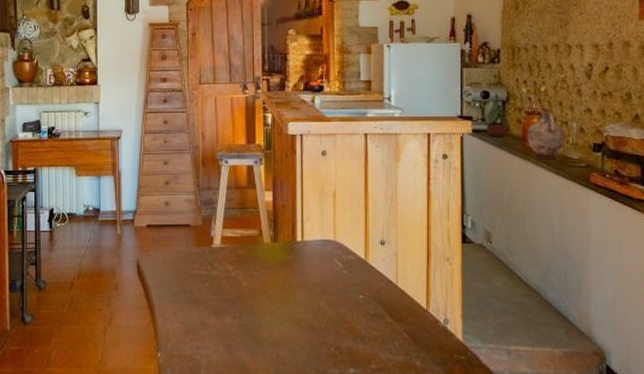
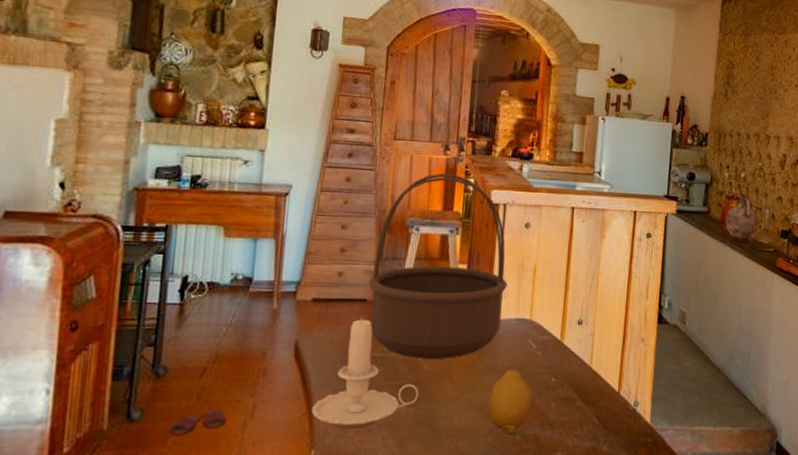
slippers: none [52,315,91,335] -> present [170,408,226,434]
candle: none [155,239,241,336] -> present [311,316,420,429]
basket: none [190,110,310,276] -> present [368,172,508,358]
fruit: none [302,287,343,347] -> present [488,370,532,435]
potted plant: present [484,93,508,138] -> none [688,175,710,220]

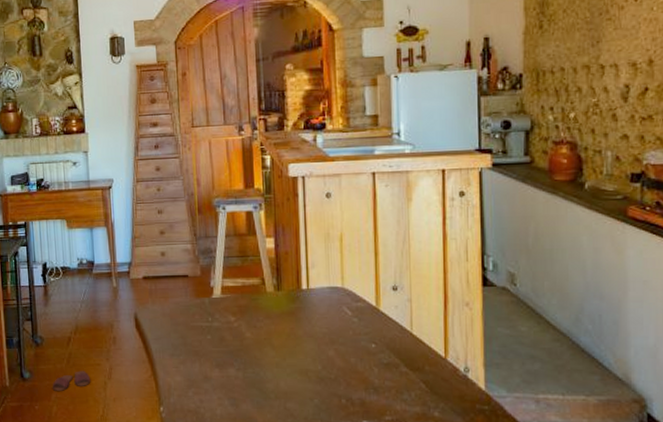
candle: present [311,316,420,429] -> none [155,290,245,390]
basket: present [368,172,508,358] -> none [187,152,316,327]
fruit: present [488,370,532,435] -> none [310,336,354,398]
ceramic jug: present [725,193,759,244] -> none [554,136,599,193]

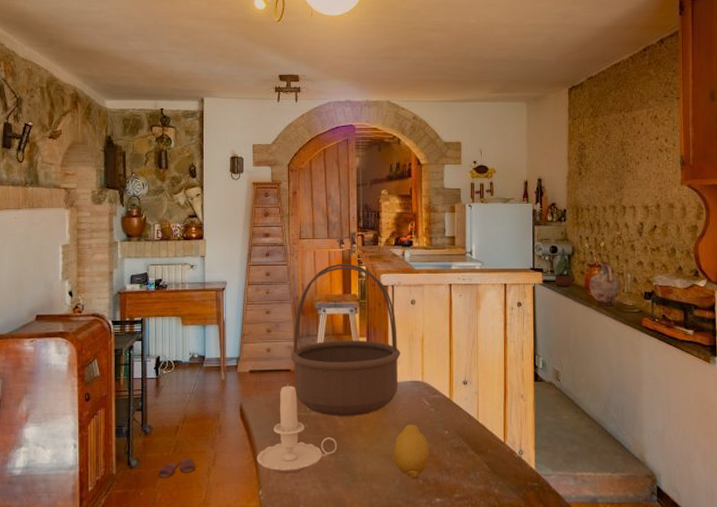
candle: none [155,290,245,390] -> present [256,383,338,474]
basket: none [187,152,316,327] -> present [290,263,401,416]
fruit: none [310,336,354,398] -> present [394,424,430,479]
potted plant: none [506,122,533,172] -> present [553,248,573,287]
ceramic jug: none [554,136,599,193] -> present [589,261,622,306]

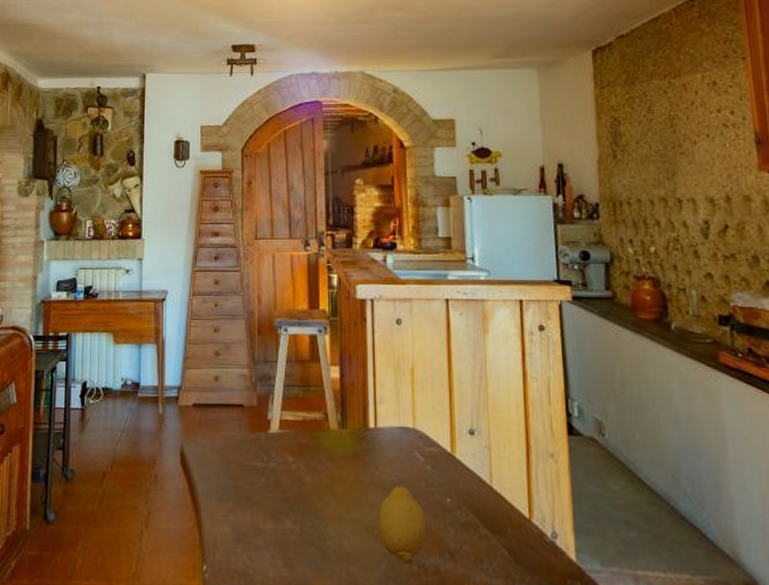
slippers: present [158,458,196,478] -> none [79,514,125,539]
candle: present [256,383,338,474] -> none [200,422,304,545]
basket: present [290,263,401,416] -> none [243,270,384,471]
potted plant: present [553,248,573,287] -> none [586,253,615,307]
ceramic jug: present [589,261,622,306] -> none [637,272,685,334]

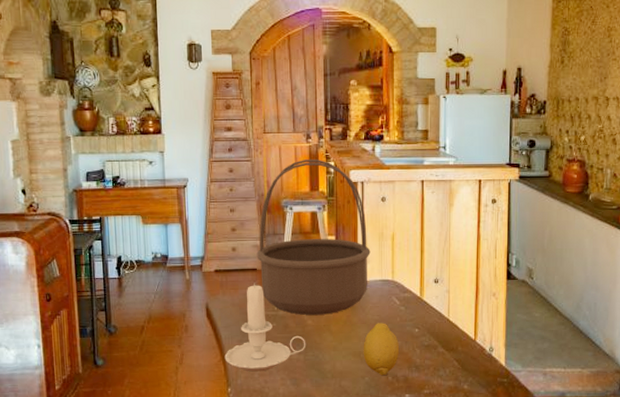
candle: none [200,422,304,545] -> present [224,283,306,372]
basket: none [243,270,384,471] -> present [256,158,371,315]

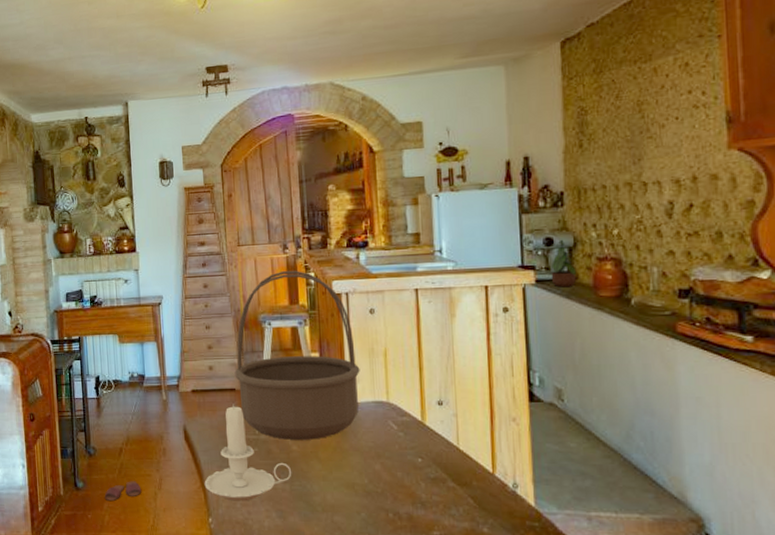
slippers: none [125,357,163,376] -> present [104,481,142,501]
fruit: present [363,323,400,376] -> none [357,450,401,512]
potted plant: none [530,142,551,184] -> present [549,239,577,288]

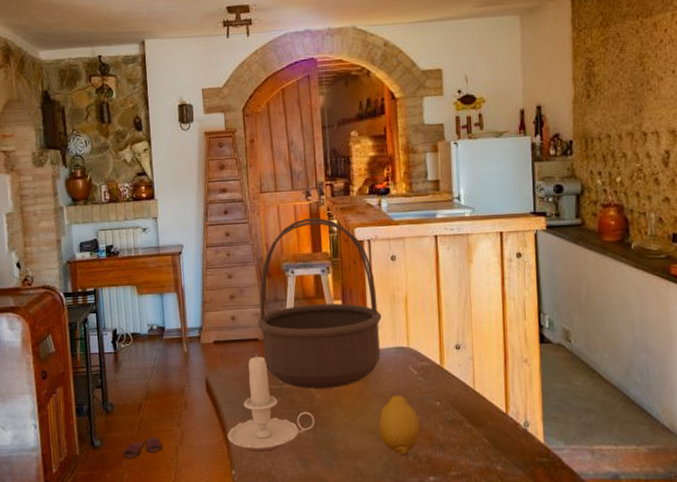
fruit: none [357,450,401,512] -> present [378,395,420,456]
potted plant: present [549,239,577,288] -> none [559,186,584,233]

